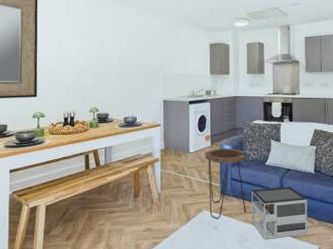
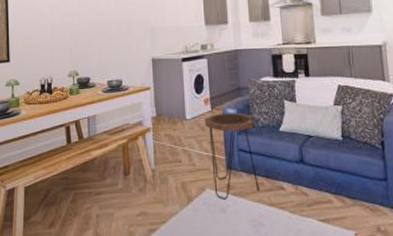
architectural model: present [251,186,307,239] -> none [264,157,339,224]

